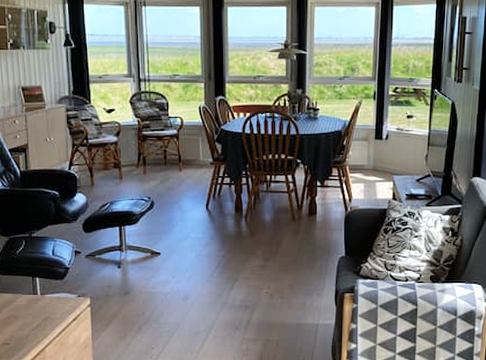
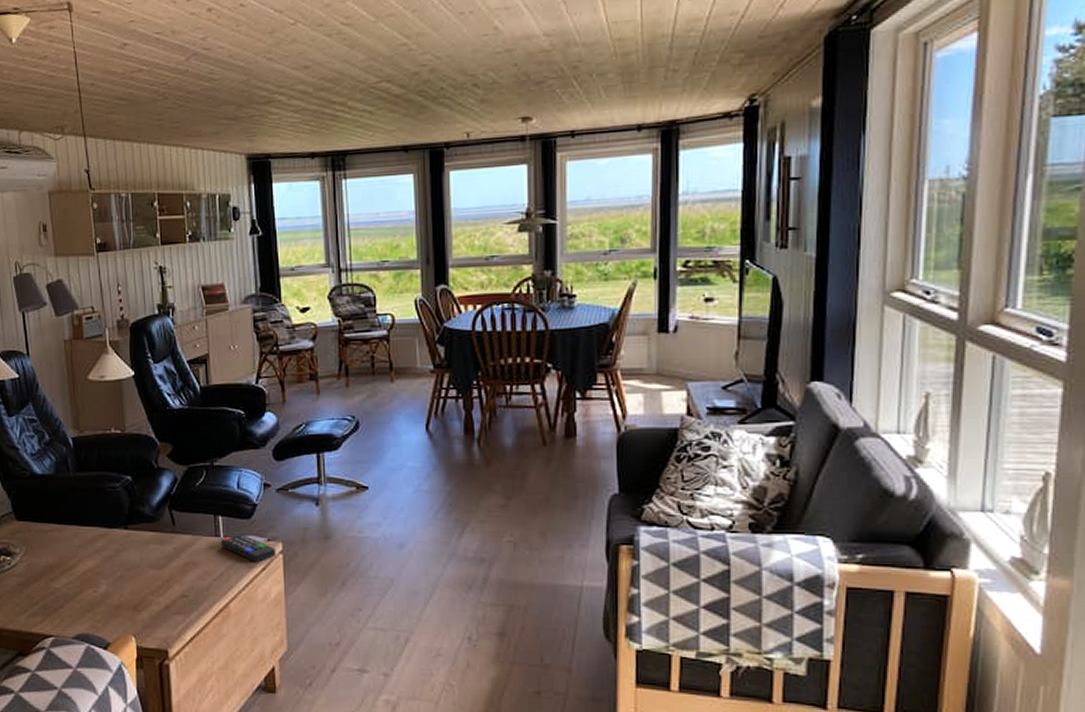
remote control: none [37,291,85,315] -> present [220,533,276,563]

